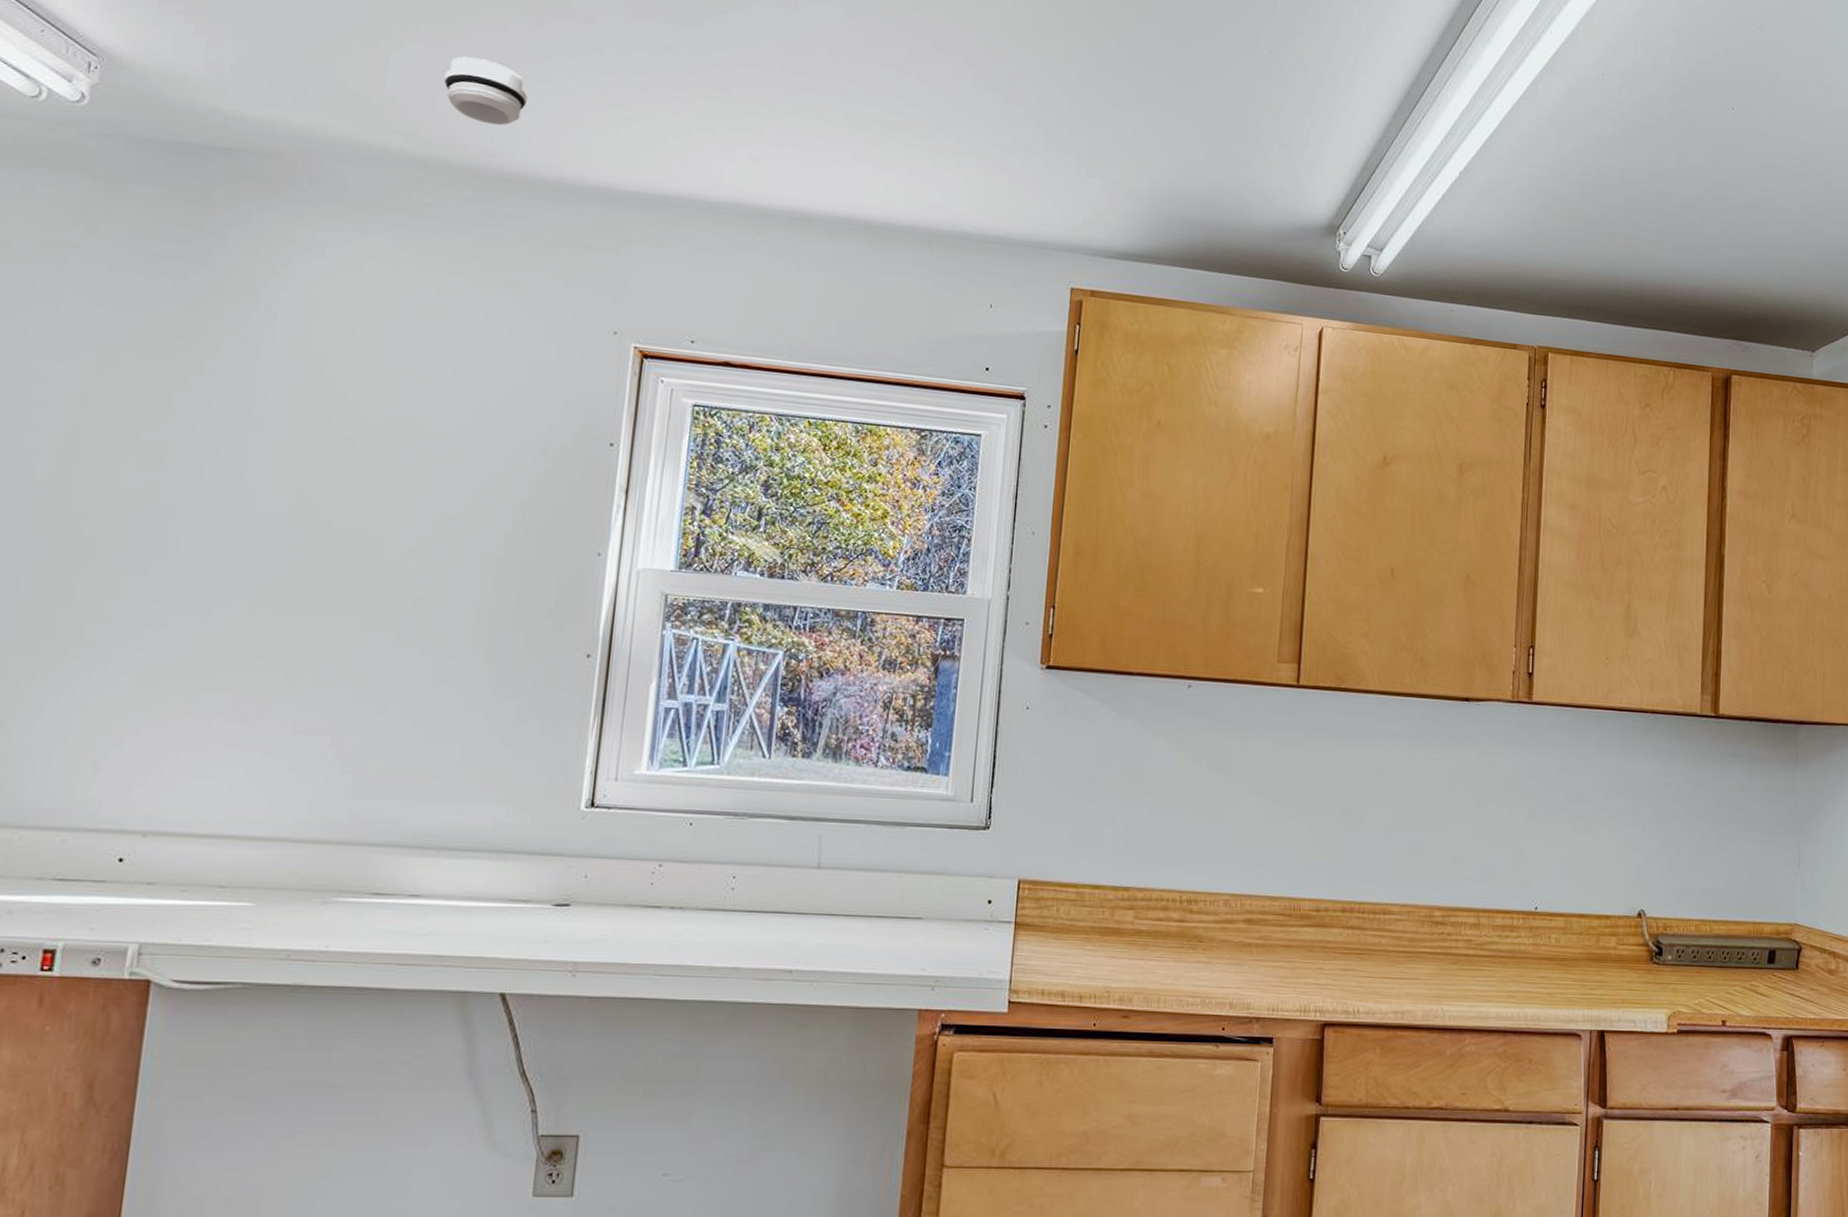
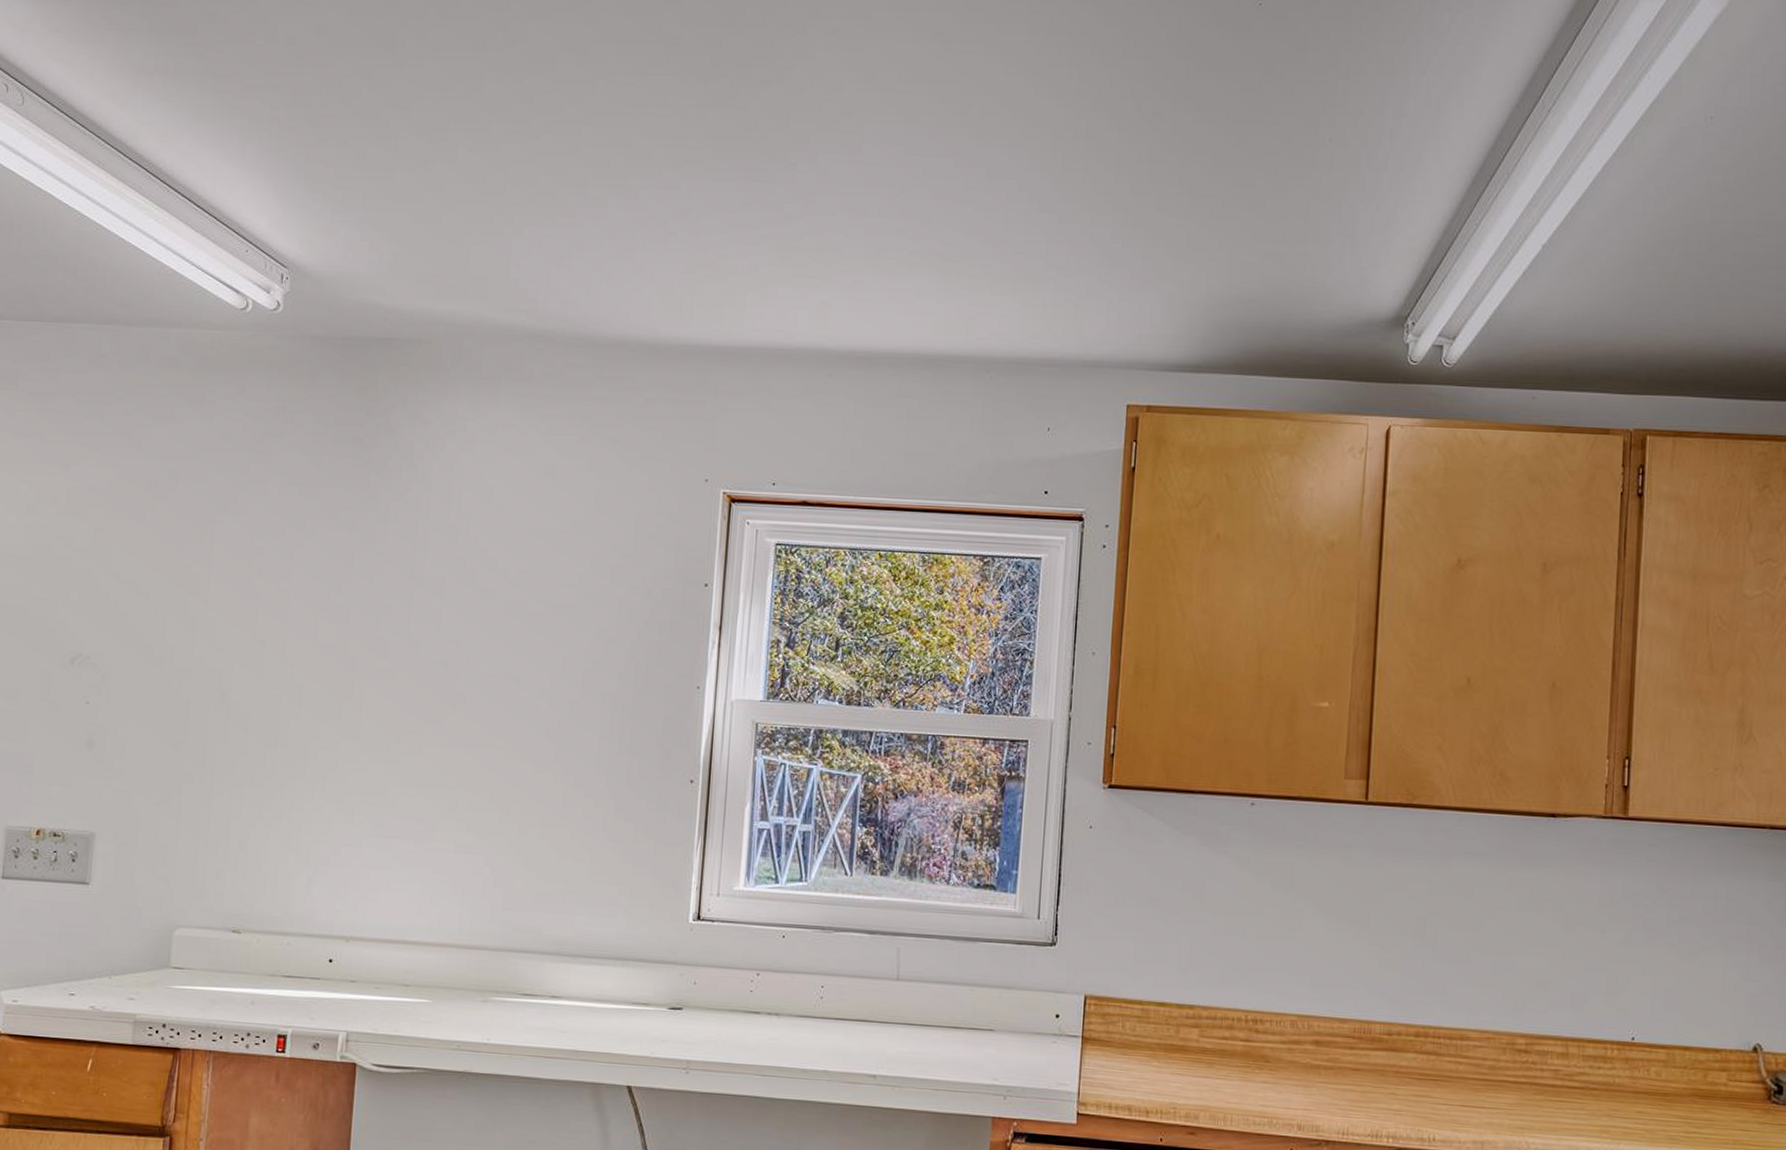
smoke detector: present [444,56,527,126] -> none [556,234,626,295]

